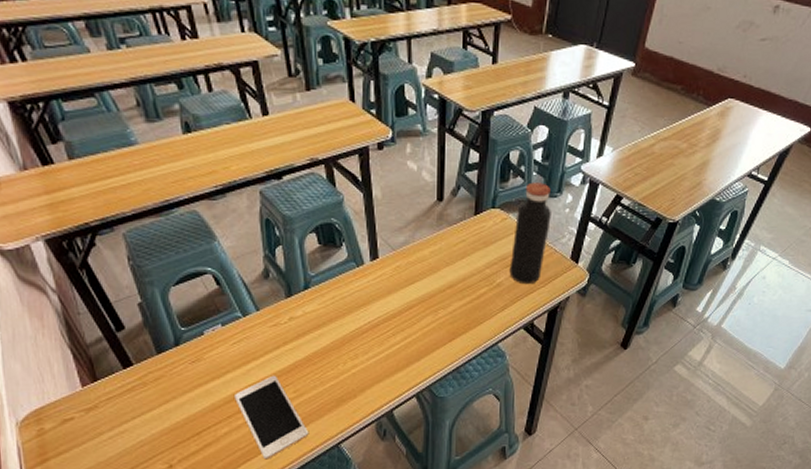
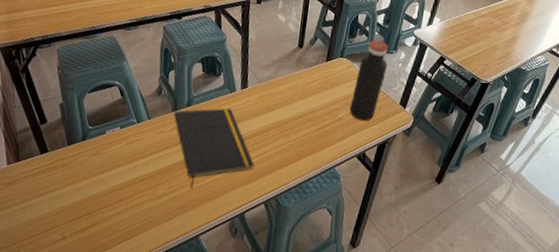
cell phone: present [233,375,309,460] -> none [121,172,176,242]
notepad: none [288,286,399,390] -> present [173,108,255,190]

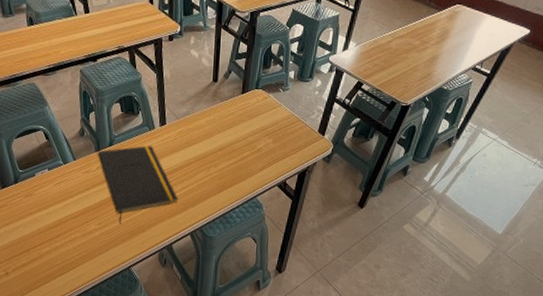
water bottle: present [349,40,388,122] -> none [268,69,304,151]

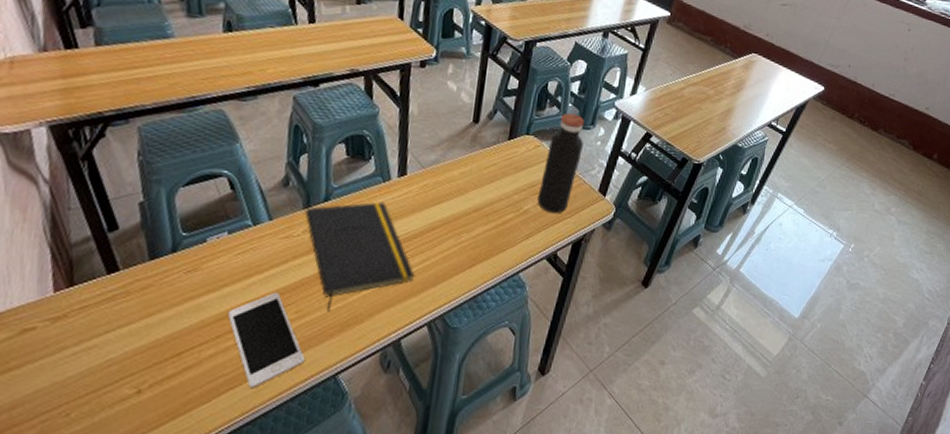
cell phone: none [54,210,108,275] -> present [227,292,306,389]
water bottle: none [268,69,304,151] -> present [537,113,585,214]

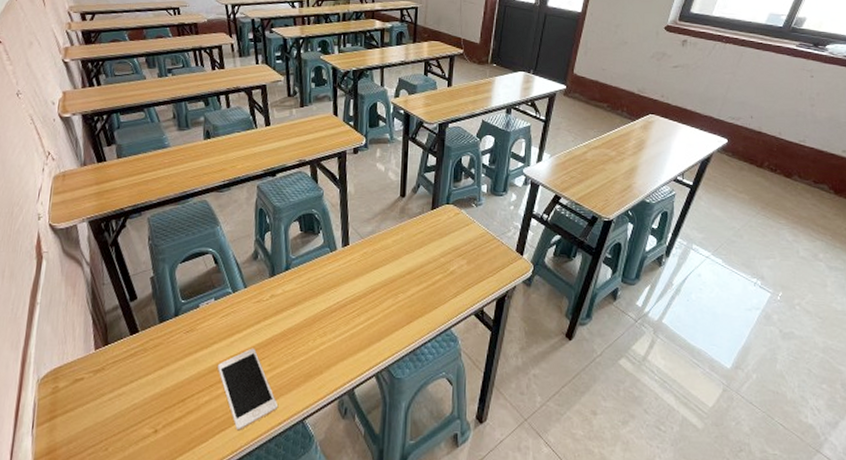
notepad: present [305,201,415,312] -> none [271,269,362,365]
water bottle: present [537,113,585,214] -> none [461,182,498,274]

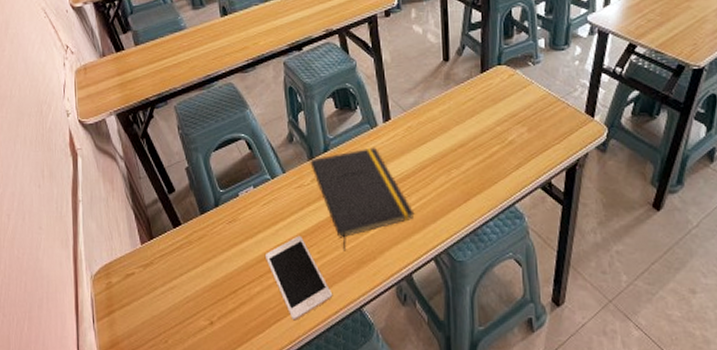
notepad: none [271,269,362,365] -> present [310,147,415,251]

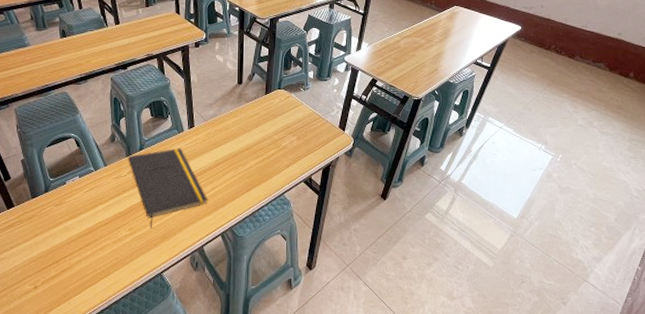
cell phone: present [264,235,333,321] -> none [85,216,140,284]

